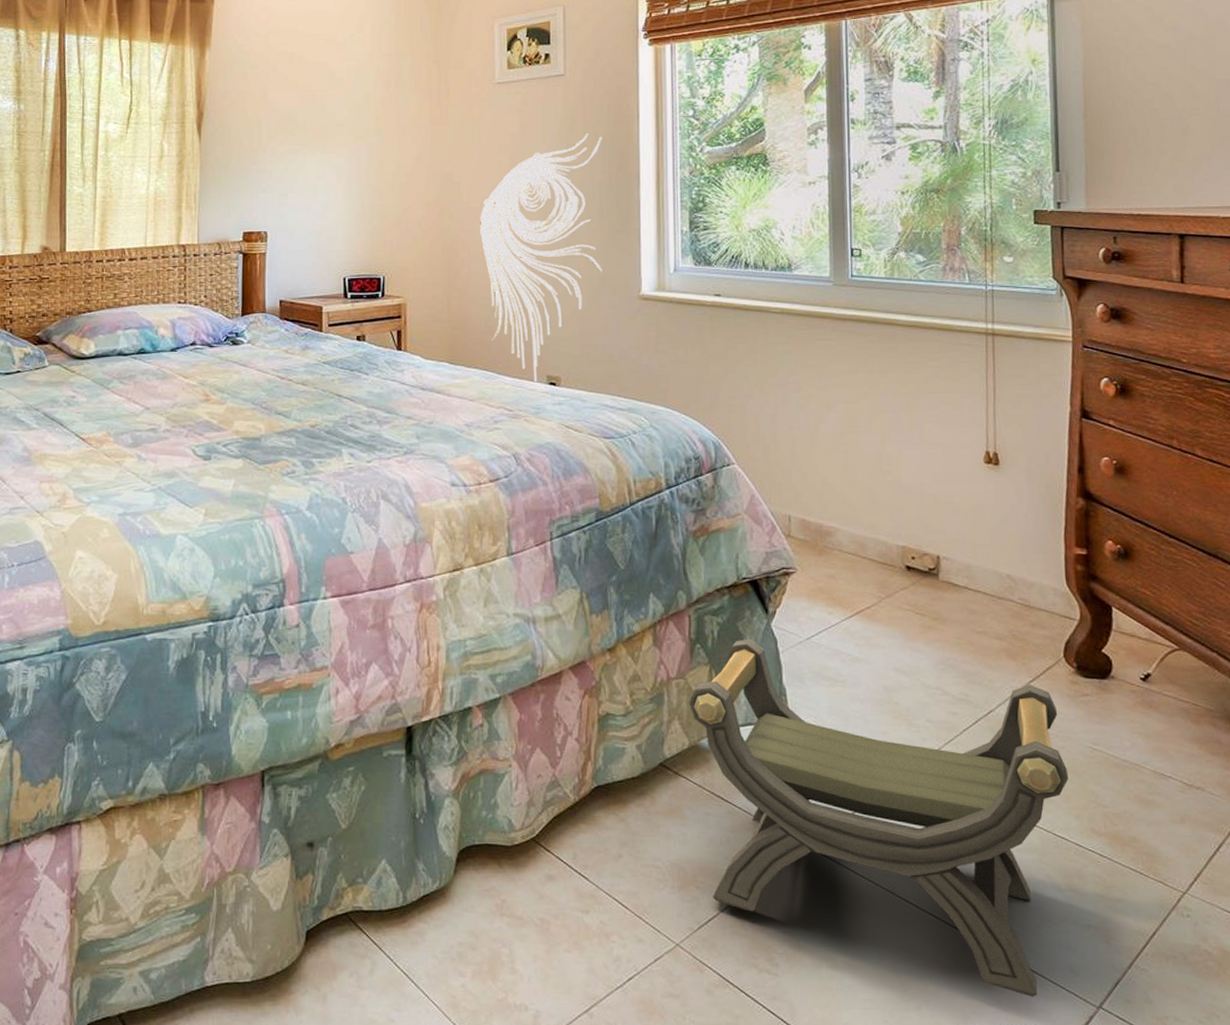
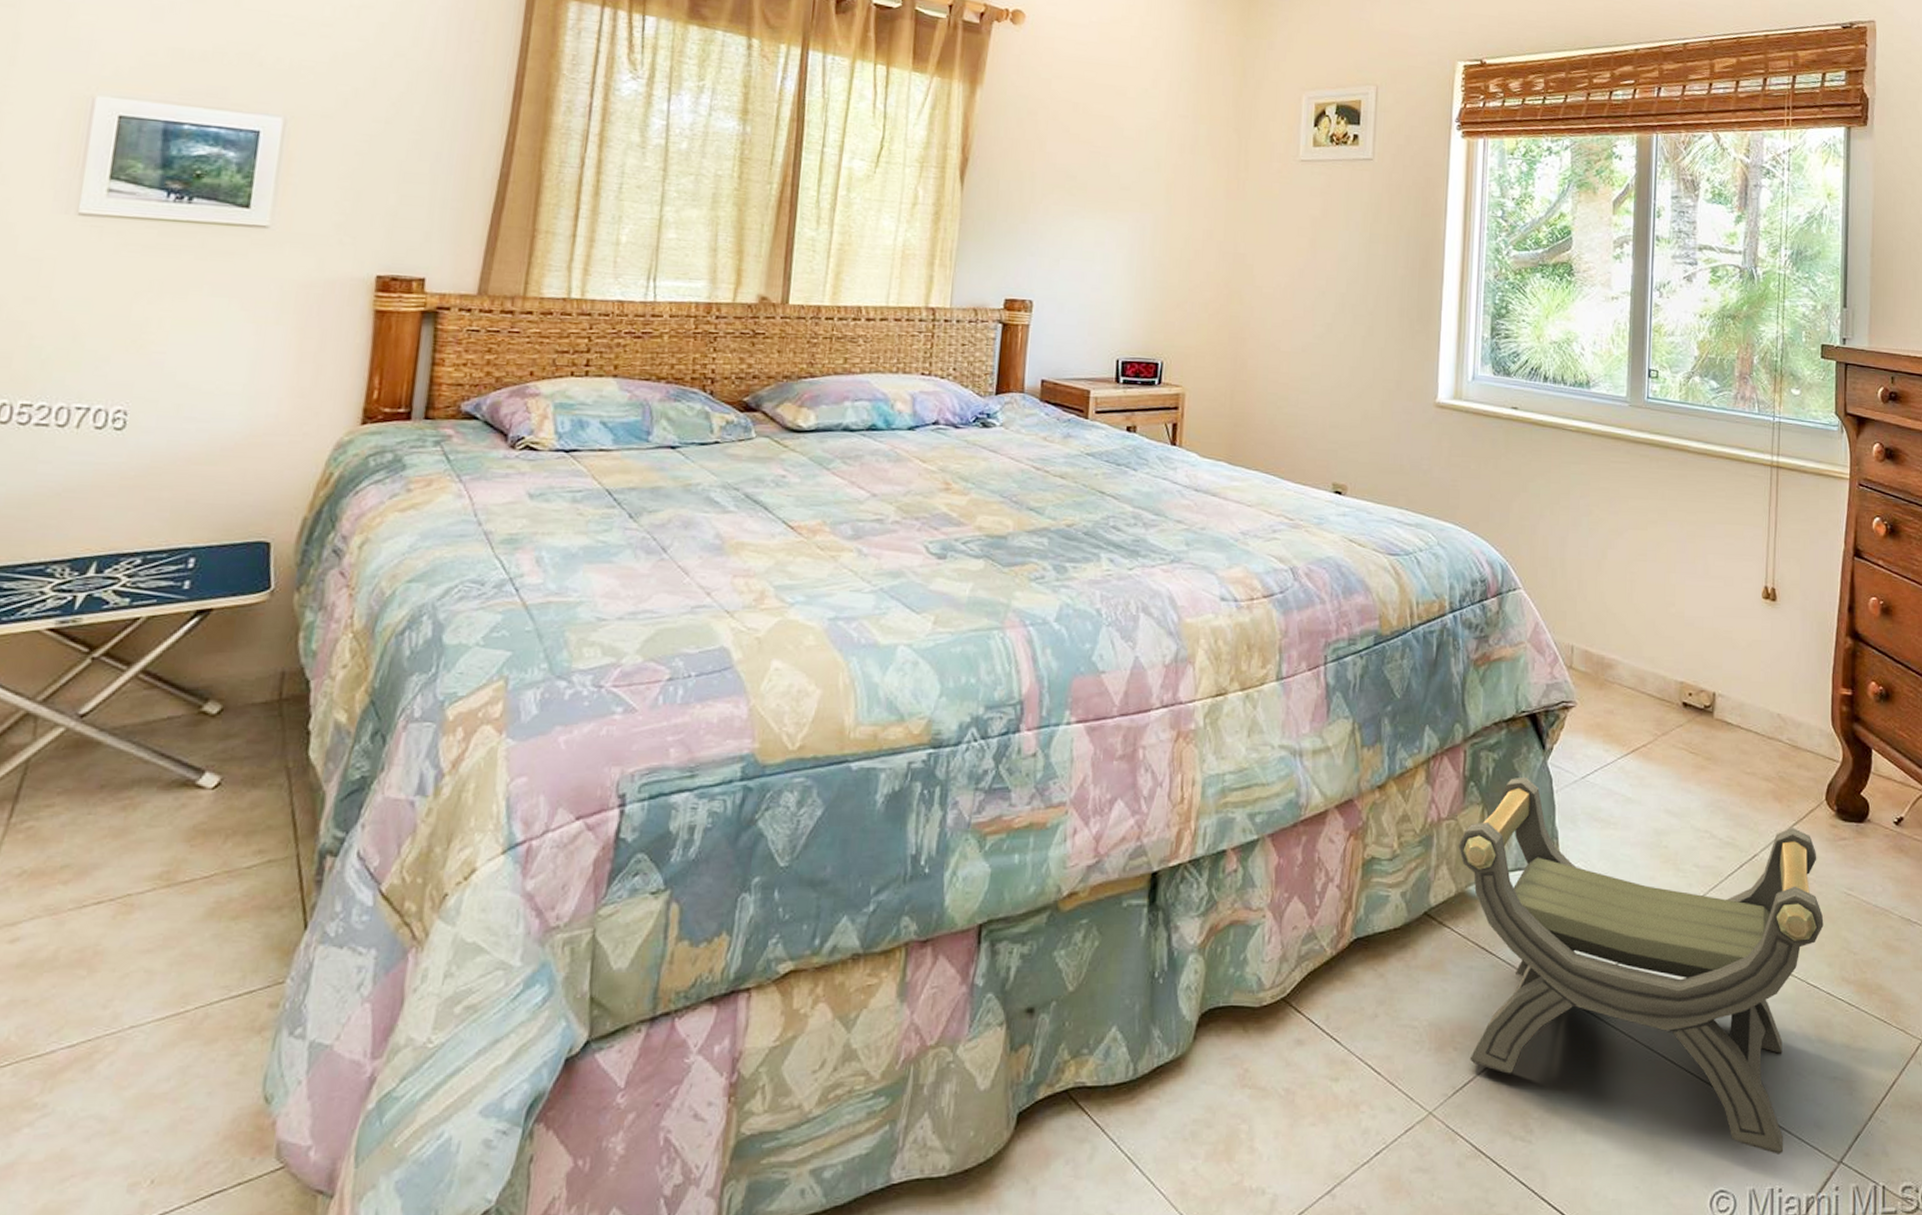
wall sculpture: present [480,133,602,381] -> none [1271,224,1408,489]

